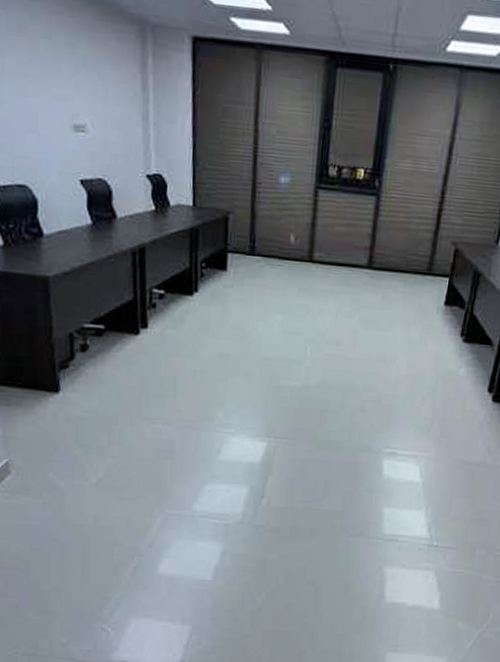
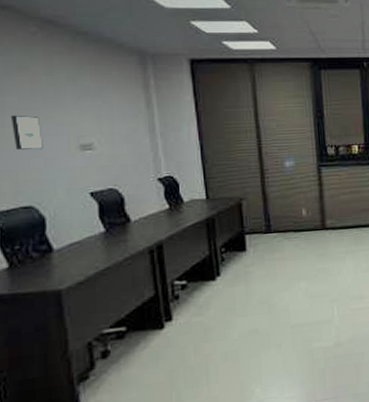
wall art: none [10,81,39,125] -> present [11,115,43,150]

